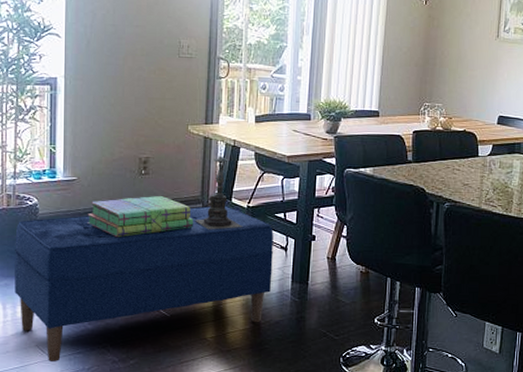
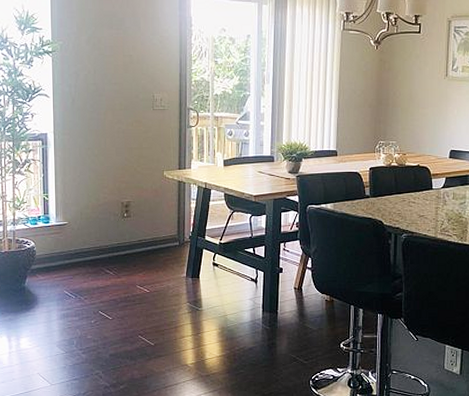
bench: present [15,205,273,363] -> none [16,243,245,388]
stack of books: present [87,195,194,238] -> none [78,235,172,275]
candle holder: present [195,148,243,230] -> none [173,190,217,266]

